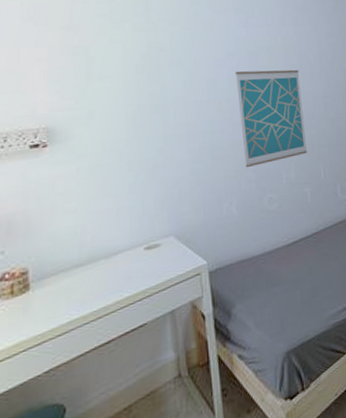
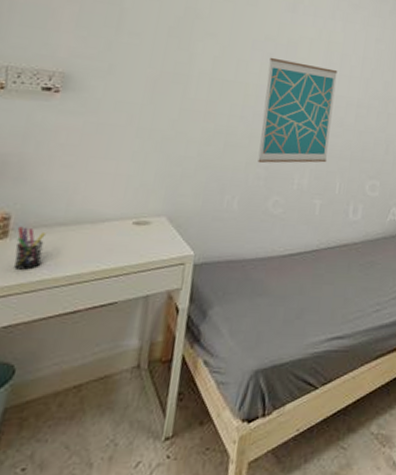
pen holder: none [37,276,67,317] -> present [14,226,46,270]

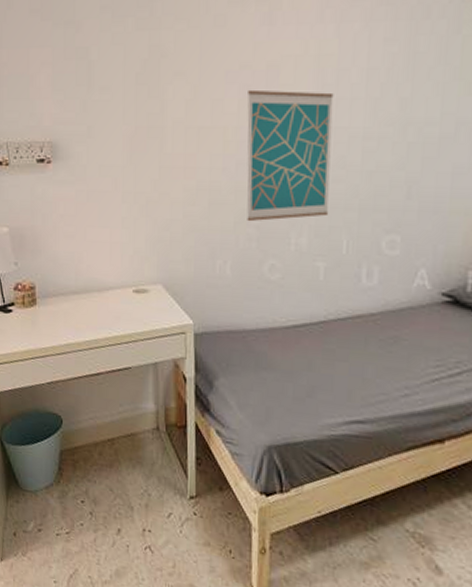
pen holder: present [14,226,46,270] -> none [42,295,65,334]

